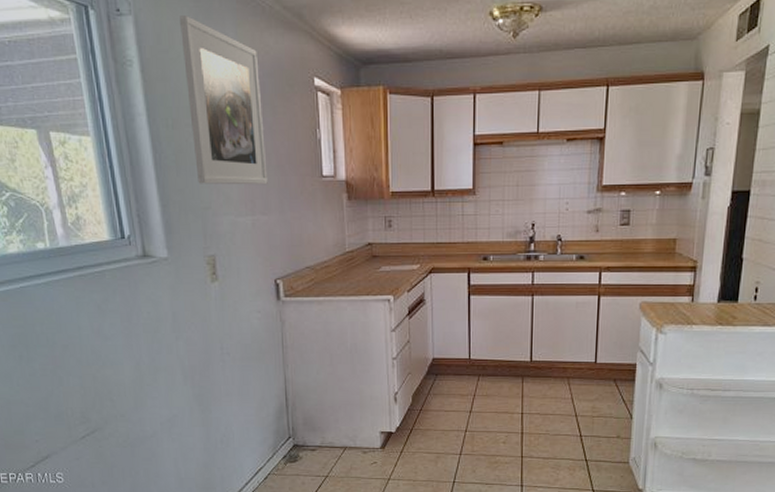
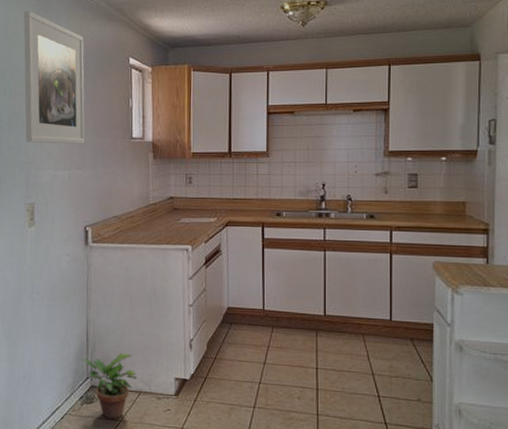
potted plant: none [282,410,342,476] -> present [82,353,138,420]

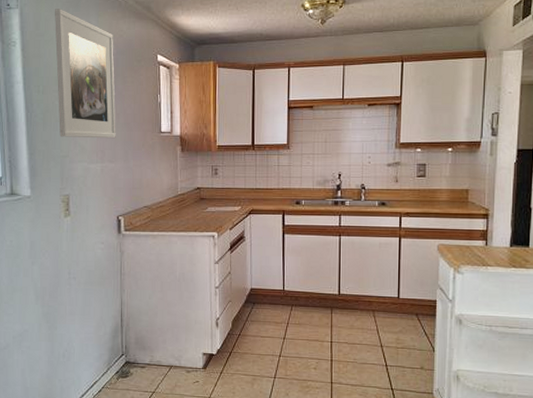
potted plant: present [82,353,138,420] -> none [117,331,169,391]

